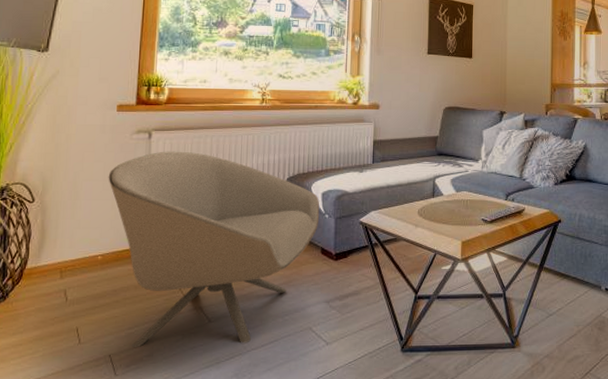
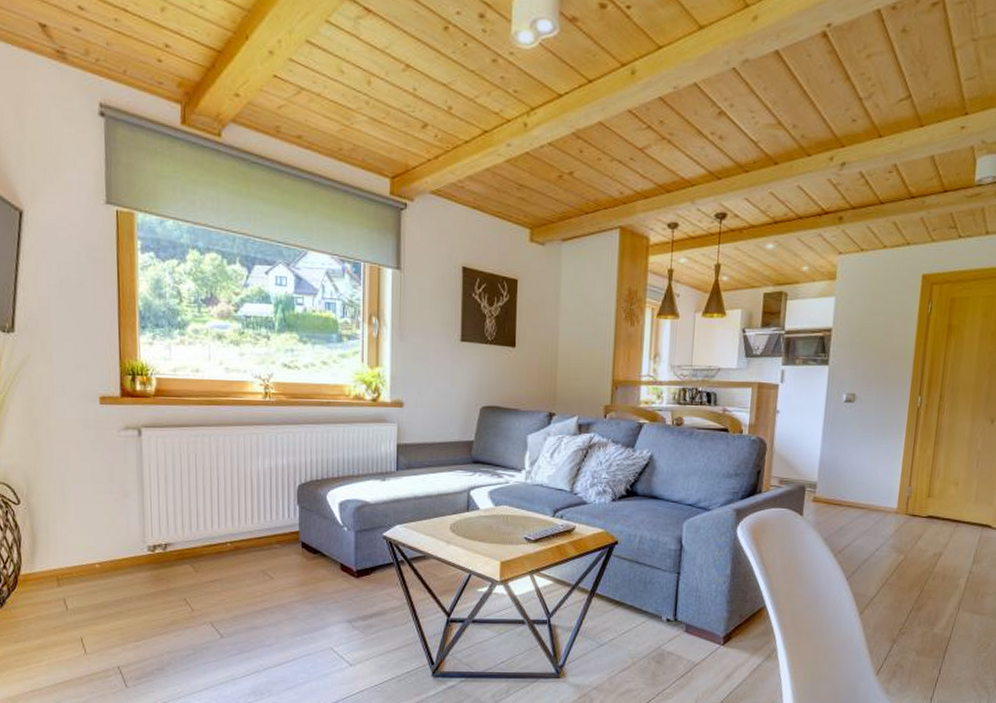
armchair: present [108,151,320,348] -> none [97,451,337,661]

